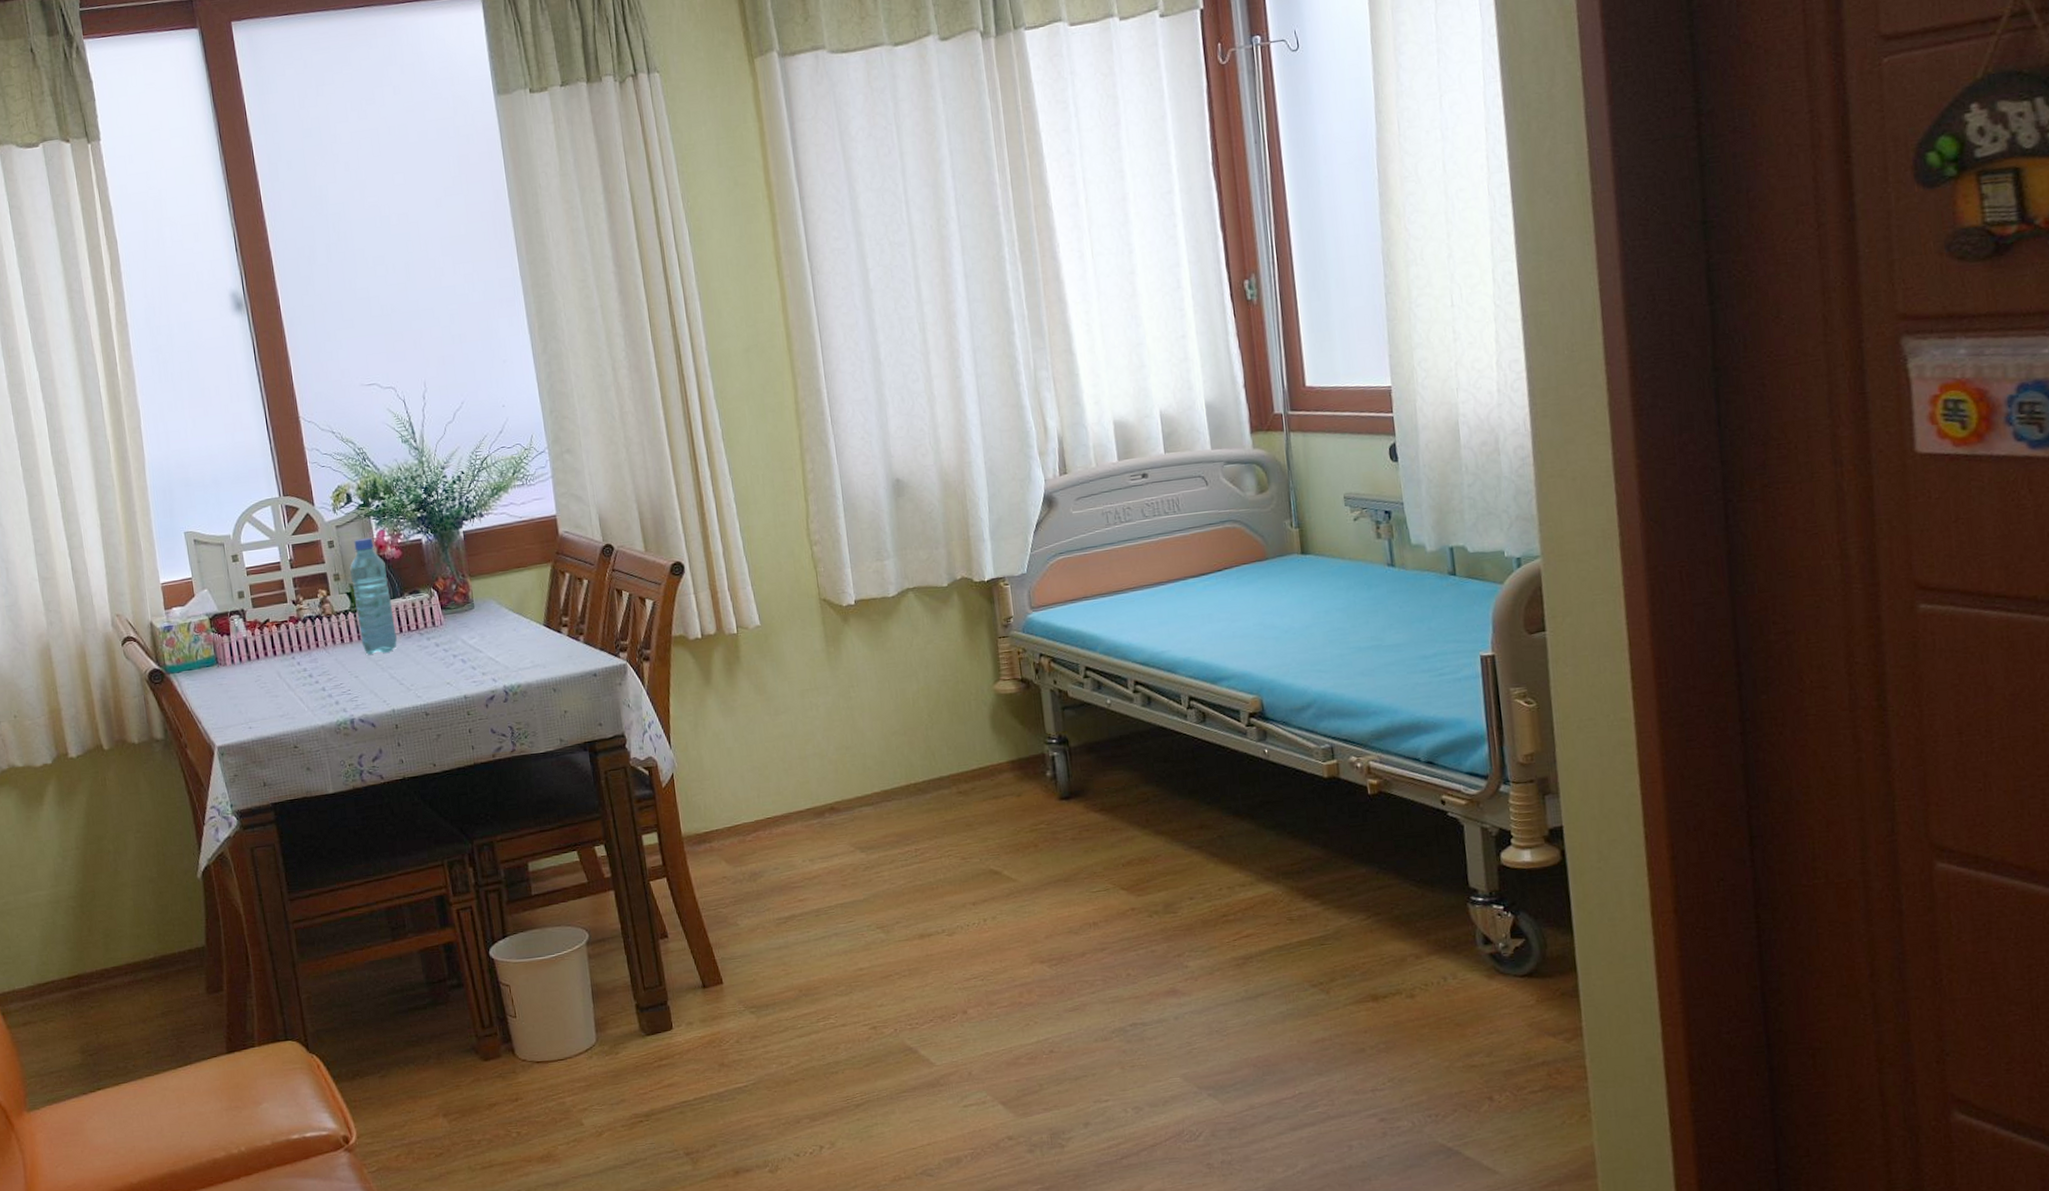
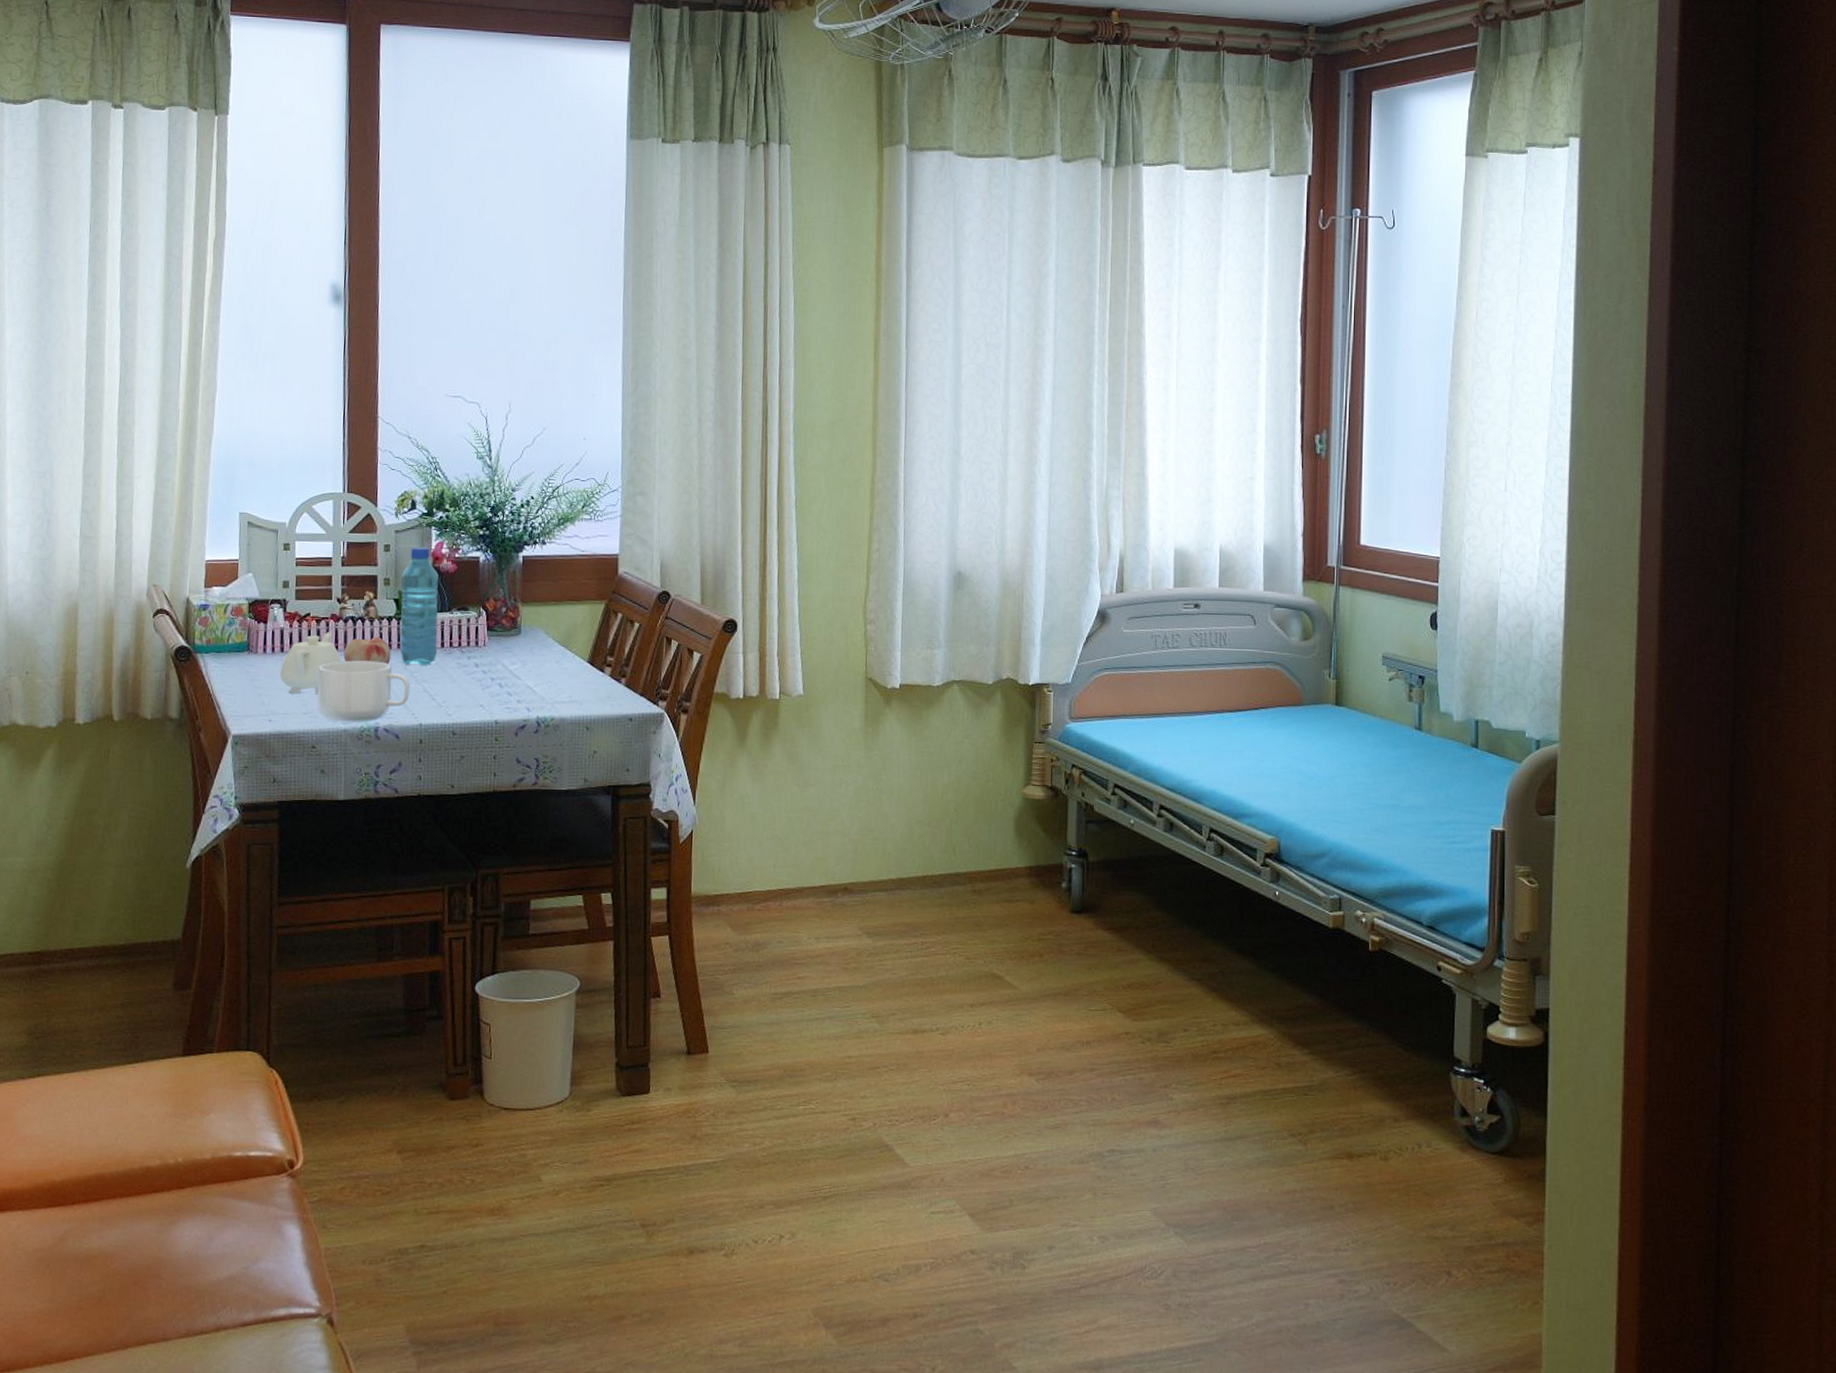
teapot: none [251,633,308,700] -> present [280,631,342,695]
cup: none [286,655,378,721] -> present [317,660,410,724]
fruit: none [307,631,354,661] -> present [343,636,391,665]

